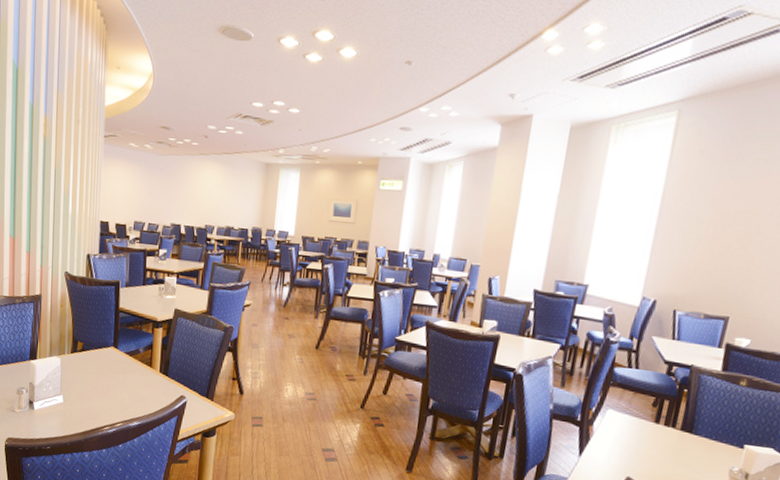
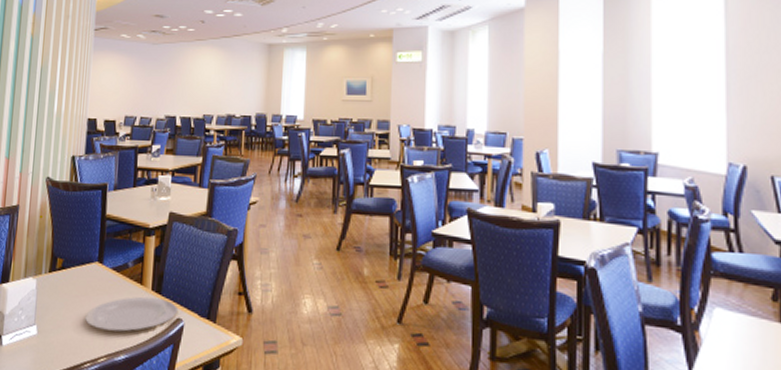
plate: none [104,377,181,404] -> present [85,296,177,332]

